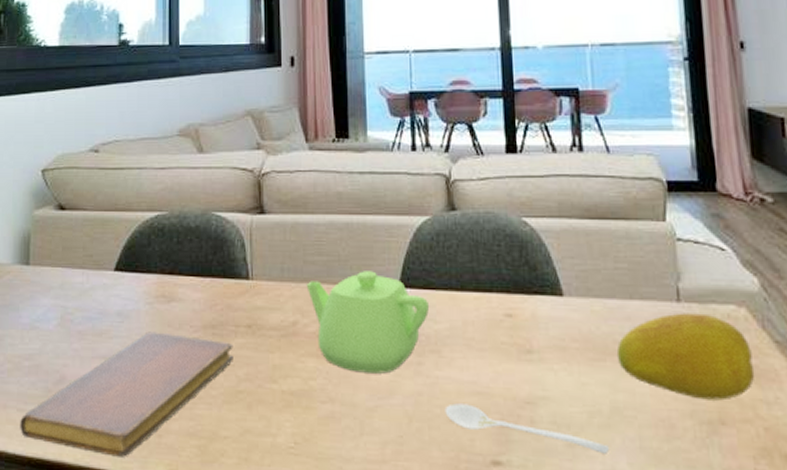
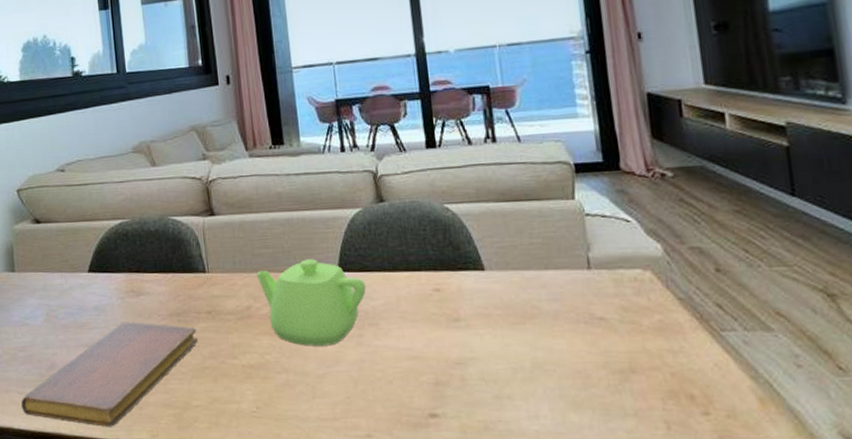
stirrer: present [444,403,609,454] -> none [385,367,532,403]
fruit: present [616,313,755,401] -> none [535,278,661,352]

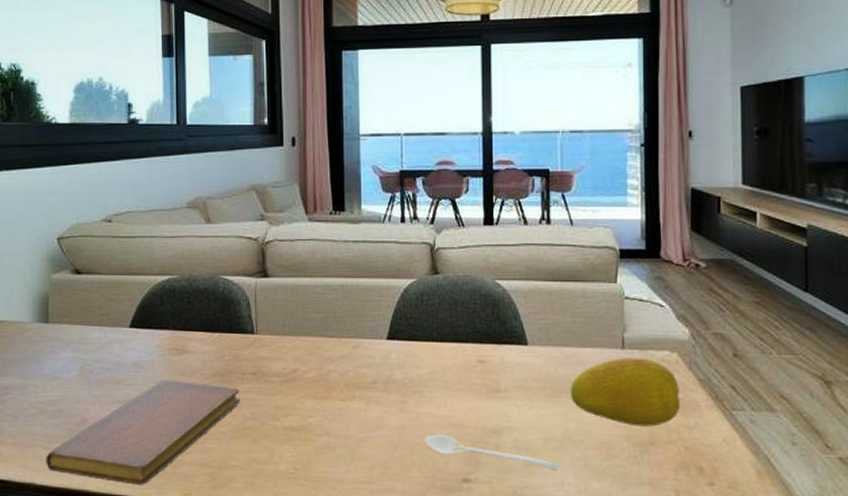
teapot: present [256,259,366,346] -> none [305,326,414,411]
stirrer: none [385,367,532,403] -> present [424,434,559,471]
fruit: none [535,278,661,352] -> present [570,357,681,427]

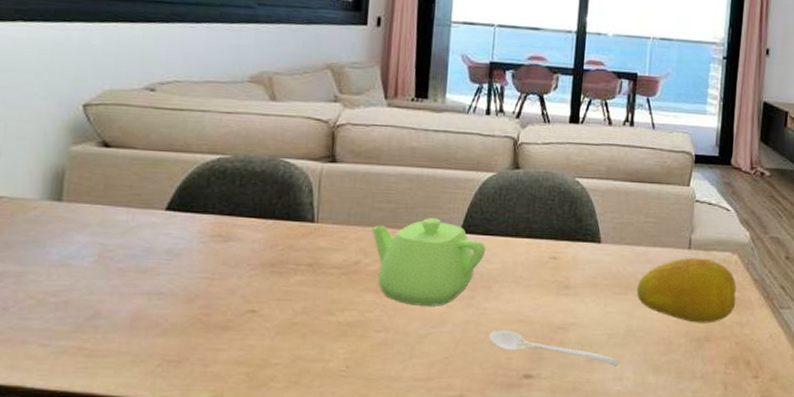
notebook: present [46,379,240,485] -> none [41,269,292,386]
teapot: none [305,326,414,411] -> present [372,218,486,306]

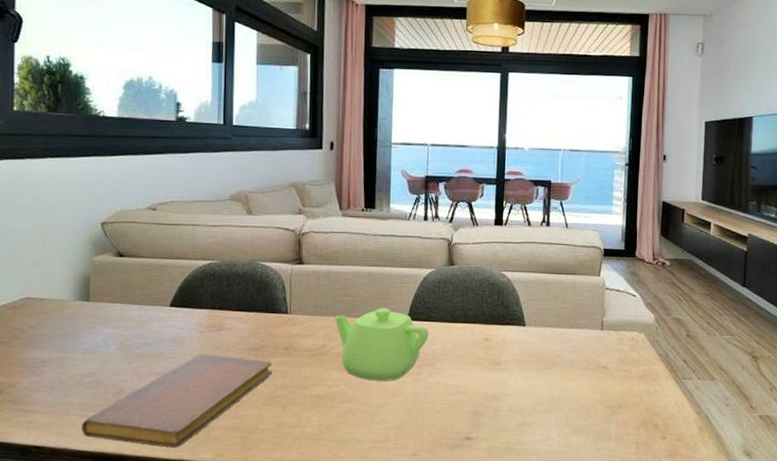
notebook: none [41,269,292,386] -> present [82,353,273,448]
stirrer: present [489,330,620,366] -> none [434,400,546,429]
fruit: present [636,257,736,323] -> none [557,337,644,393]

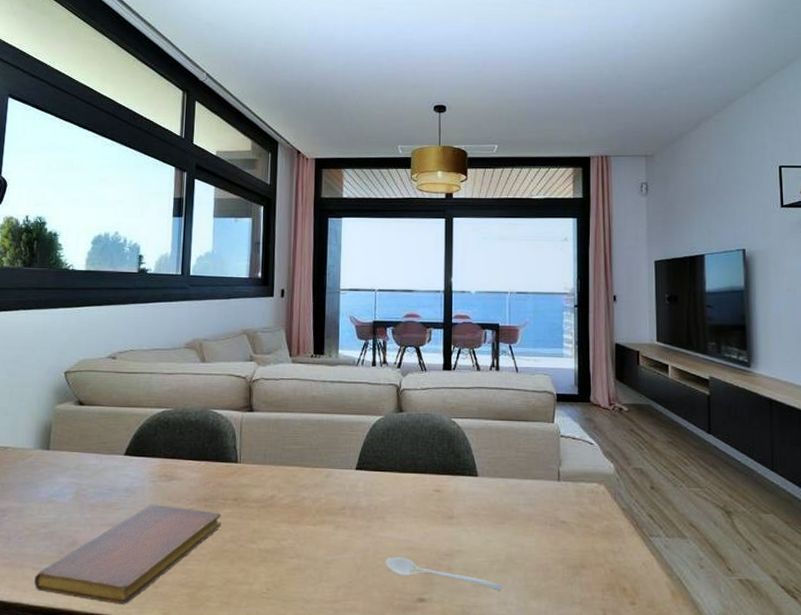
teapot: present [334,308,429,381] -> none [283,457,379,535]
stirrer: none [434,400,546,429] -> present [385,556,503,591]

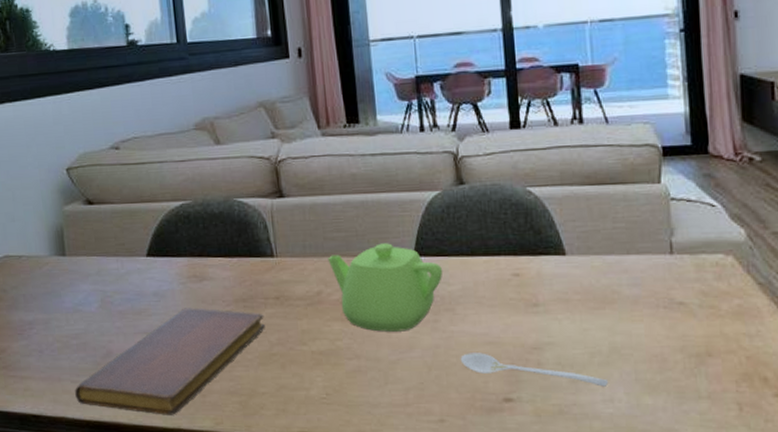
teapot: none [283,457,379,535] -> present [327,243,443,332]

